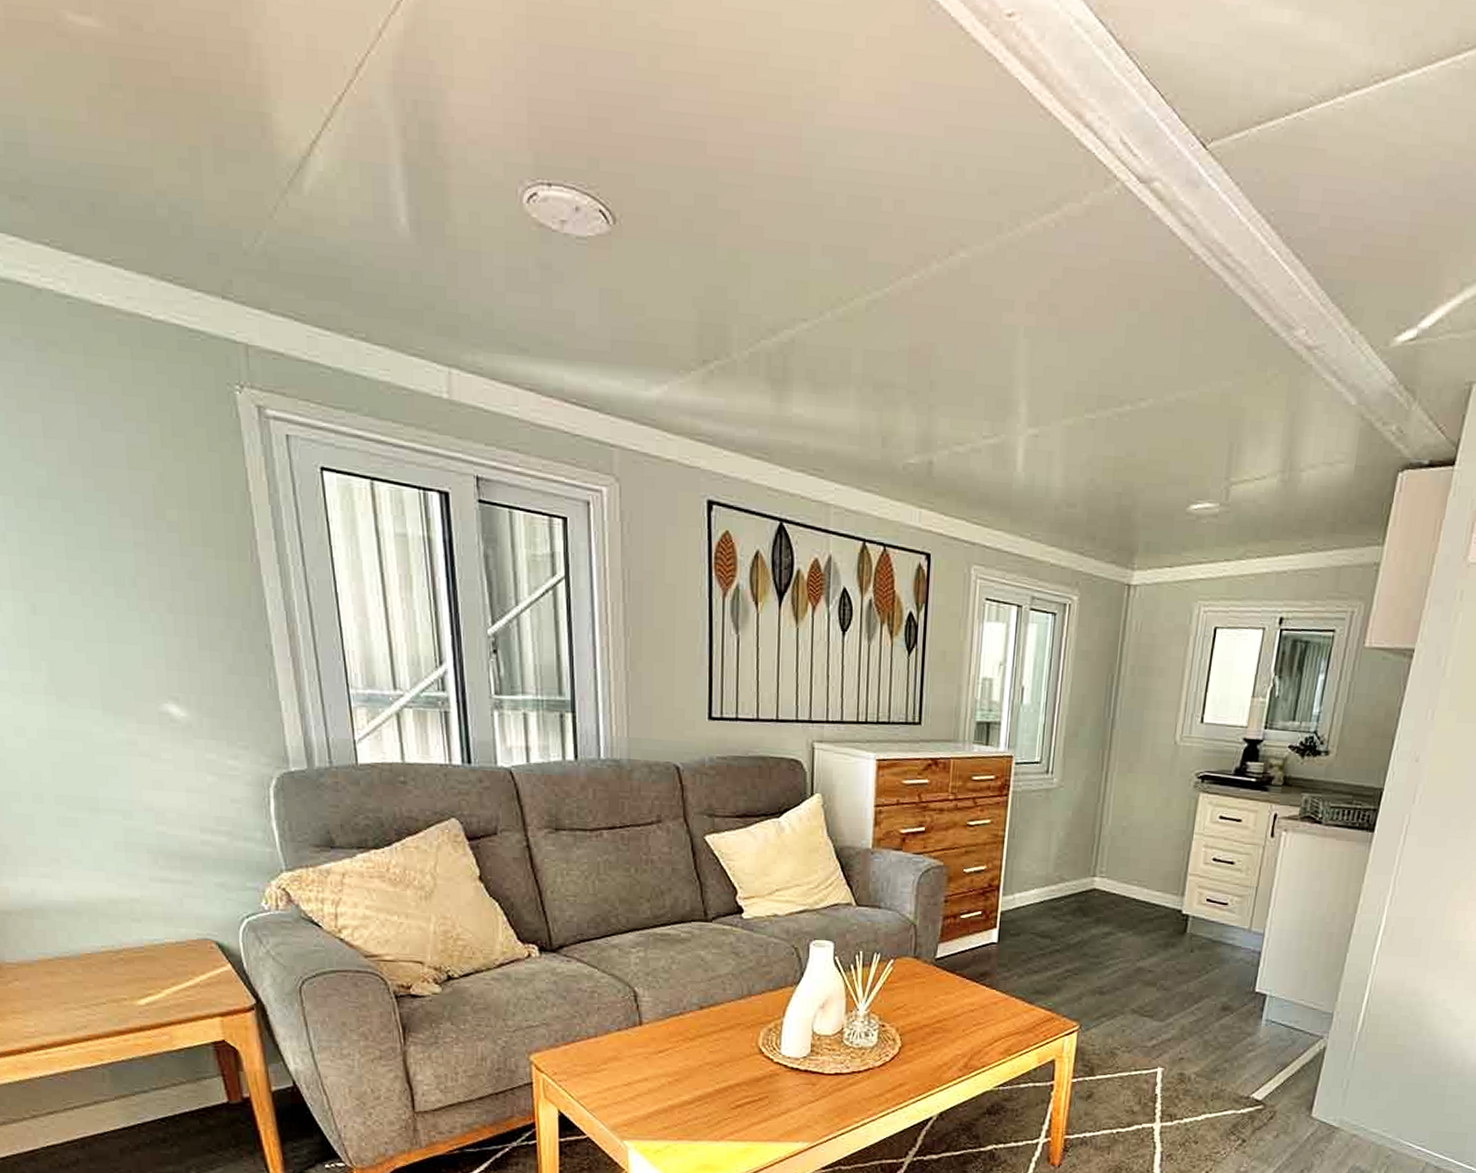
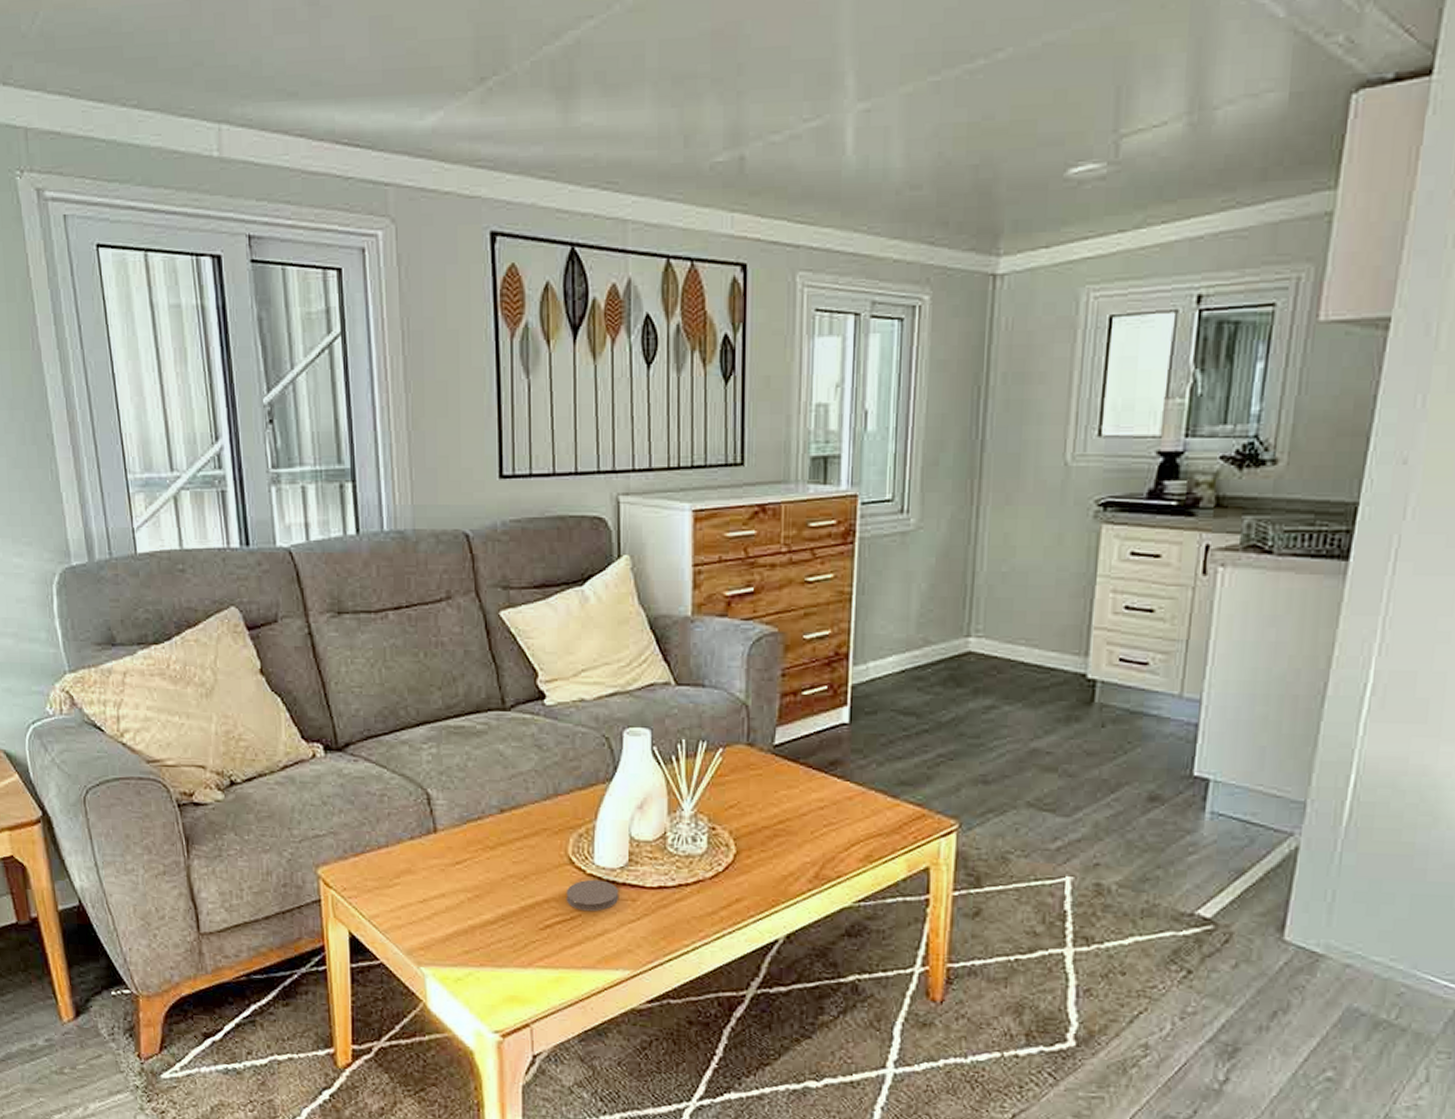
coaster: none [755,1067,801,1094] -> present [566,879,618,912]

